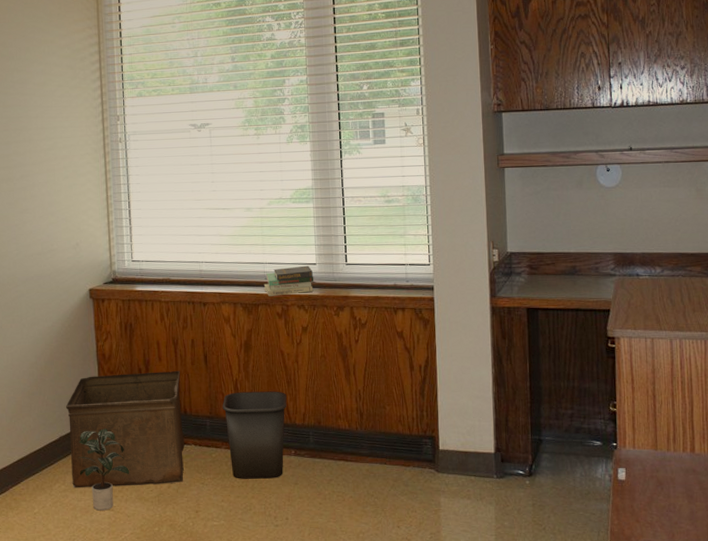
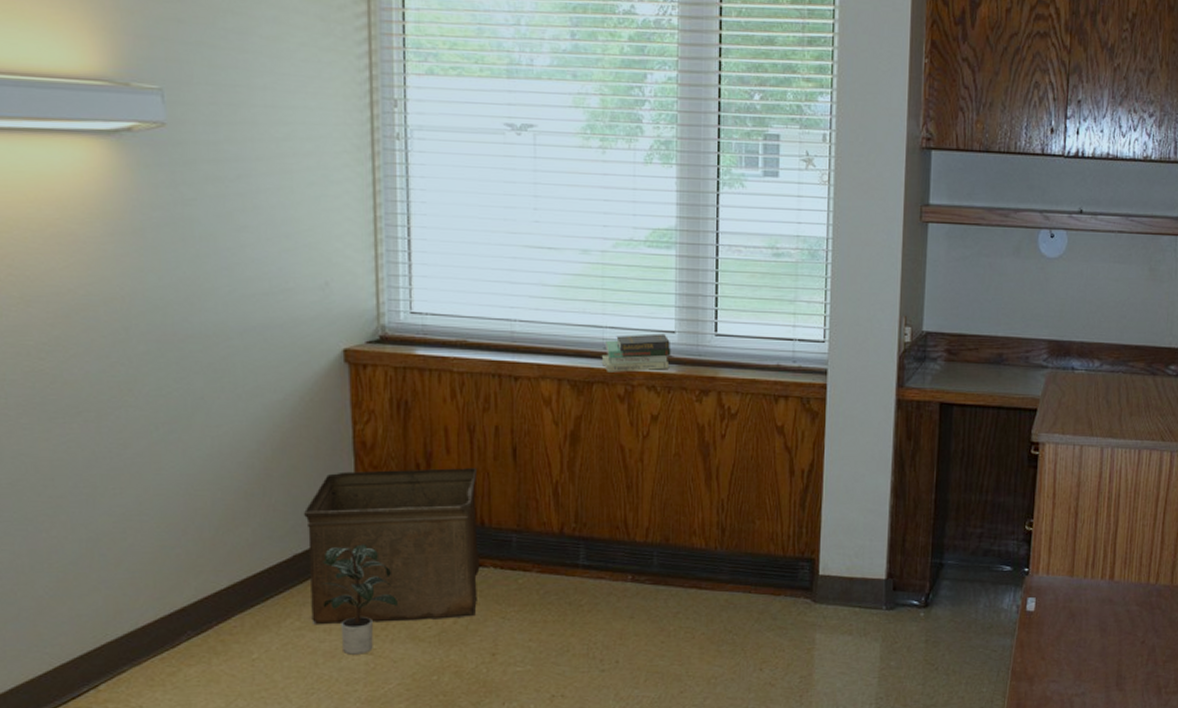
waste bin: present [222,391,287,479] -> none [535,498,625,612]

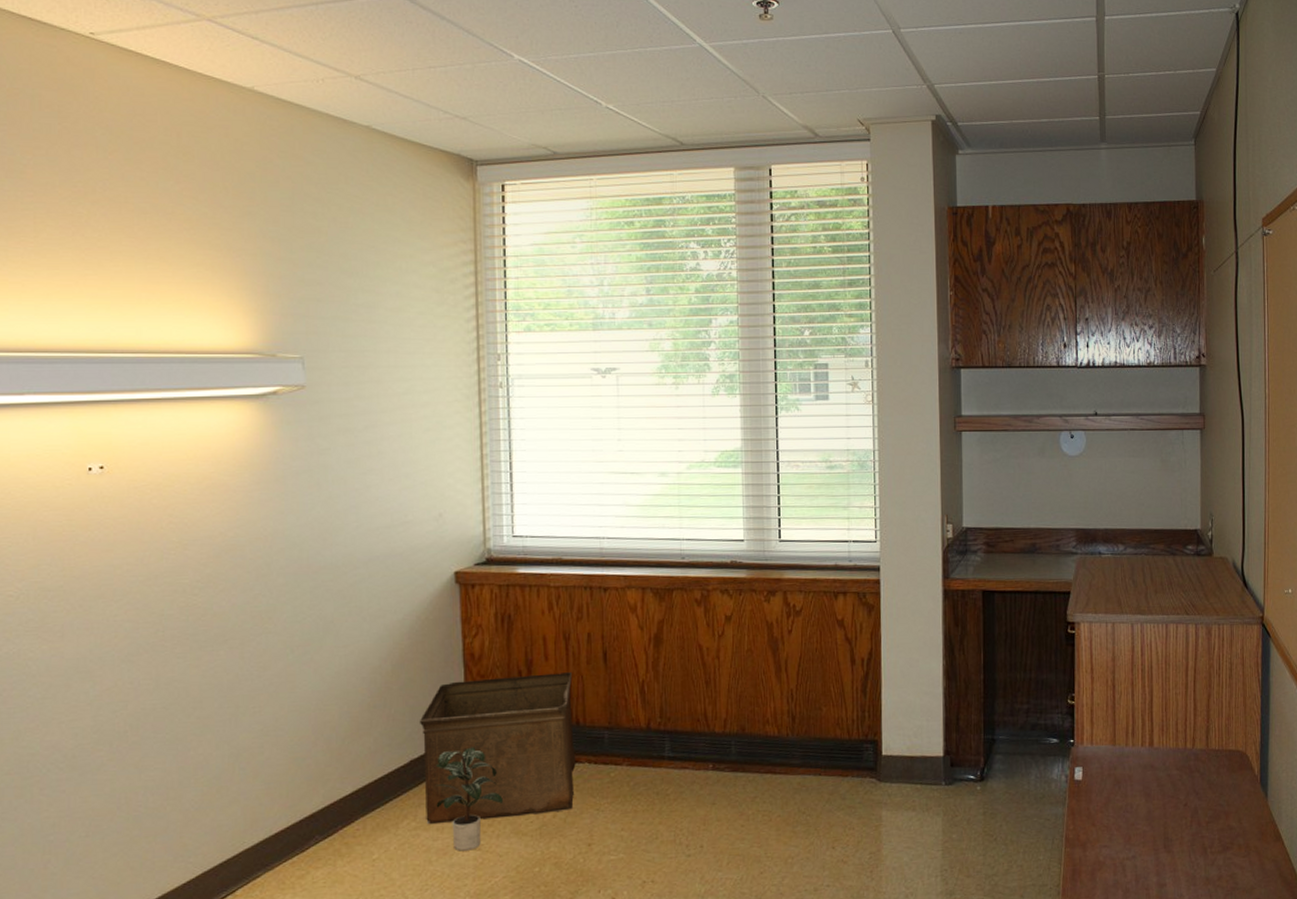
books: present [601,333,671,373] -> none [679,542,741,580]

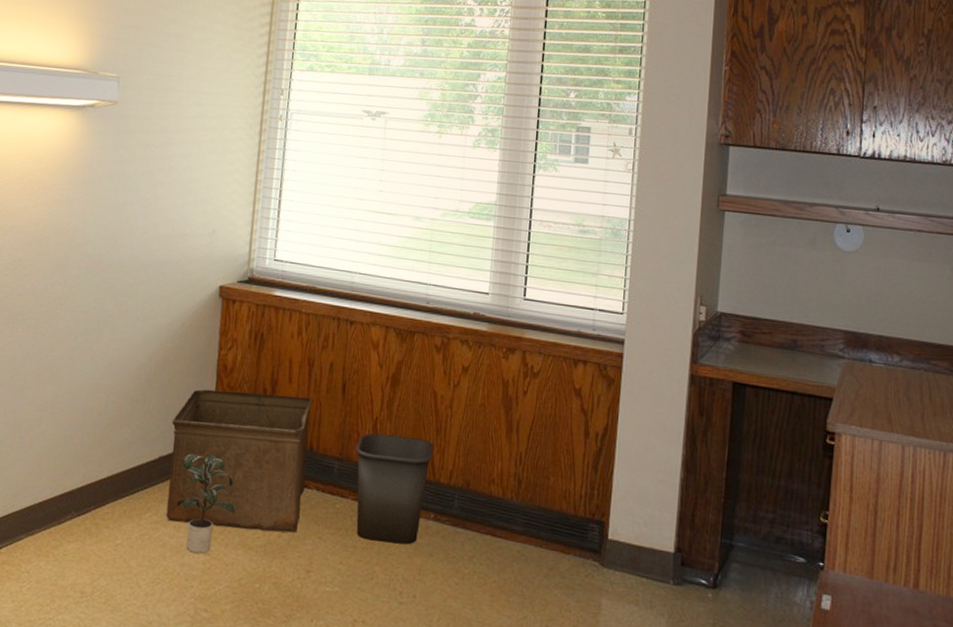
waste bin: none [624,693,705,802] -> present [355,433,434,545]

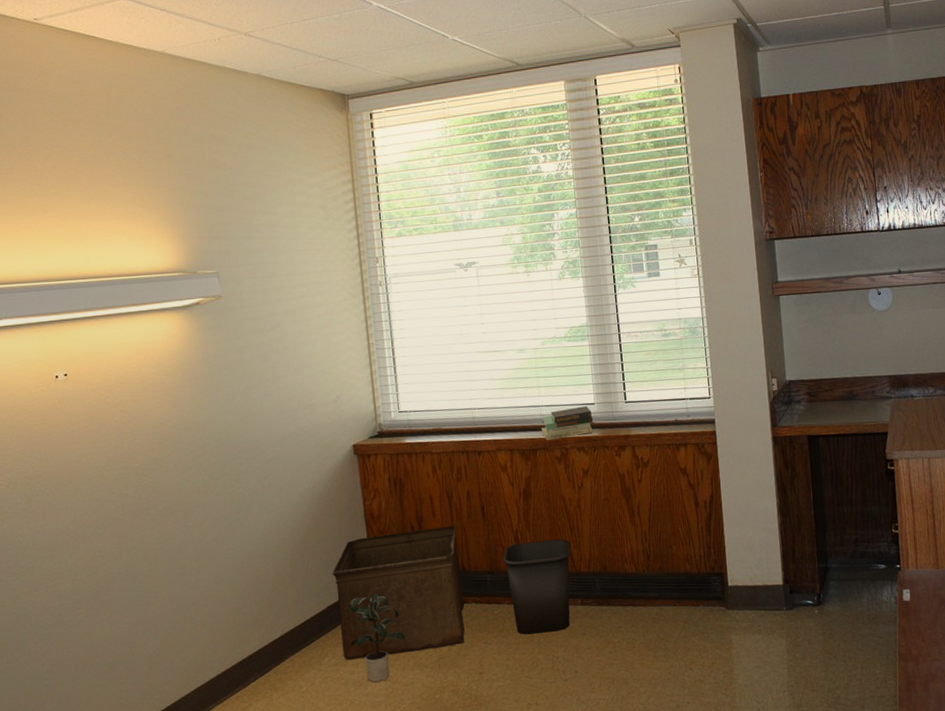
books: none [423,293,484,327] -> present [541,406,593,441]

